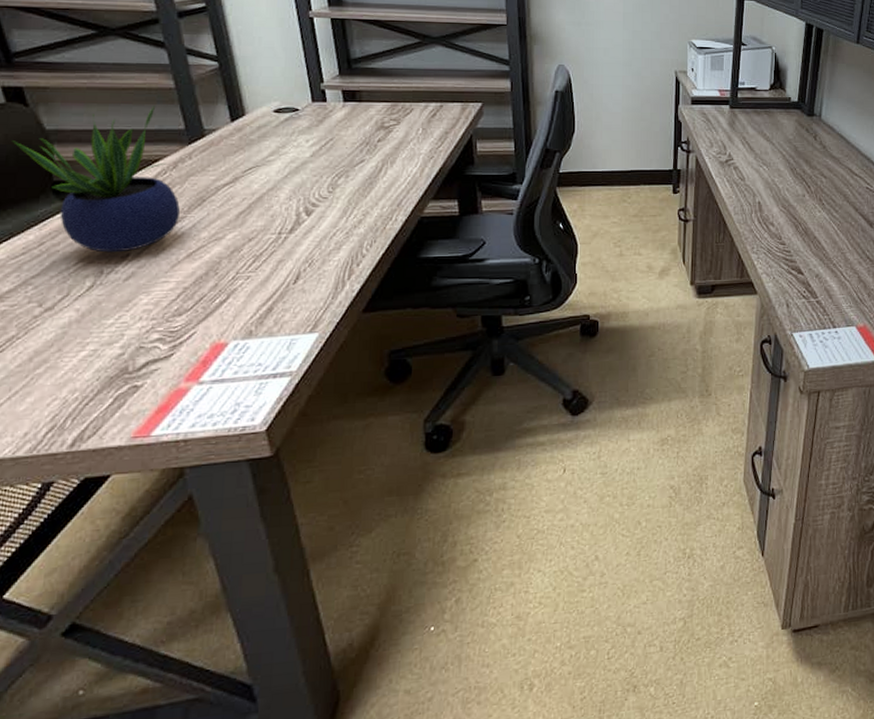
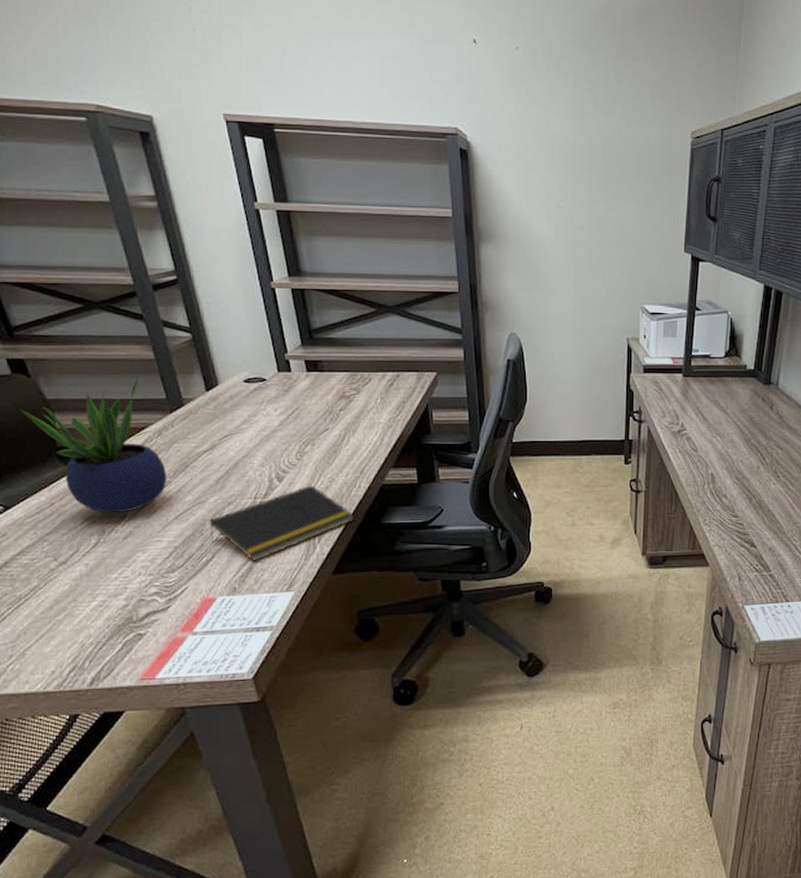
notepad: none [225,217,390,301] -> present [209,484,355,561]

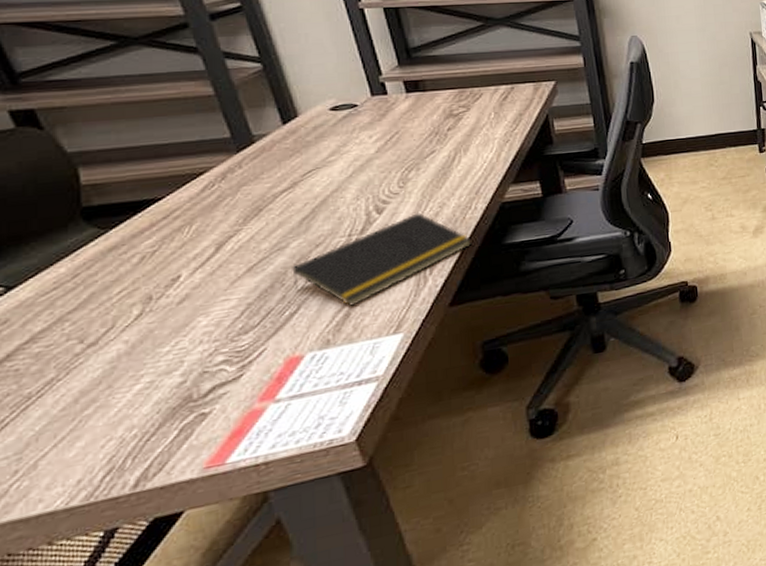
potted plant: present [20,376,166,513] -> none [28,116,234,277]

